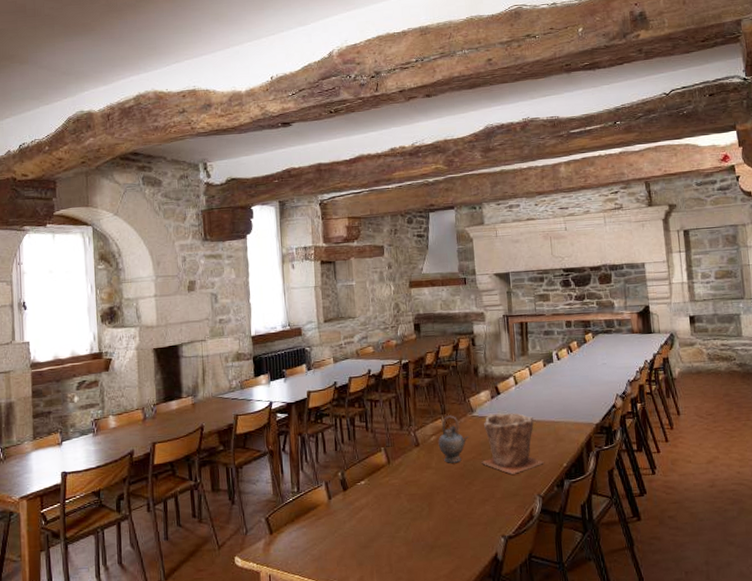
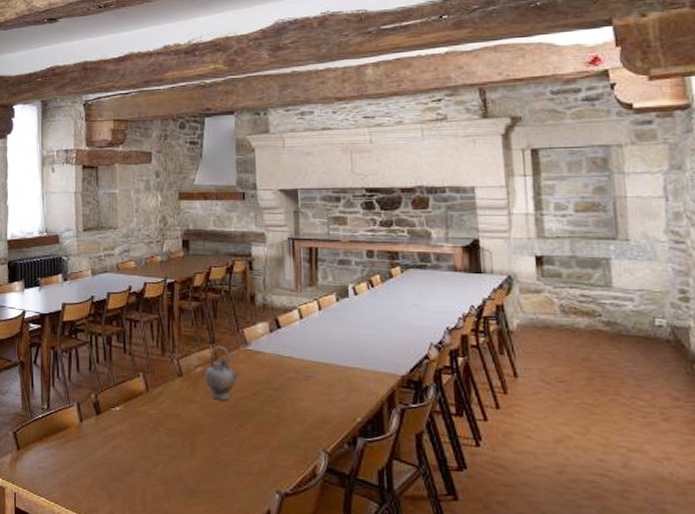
plant pot: present [481,413,544,475] -> none [255,349,332,423]

